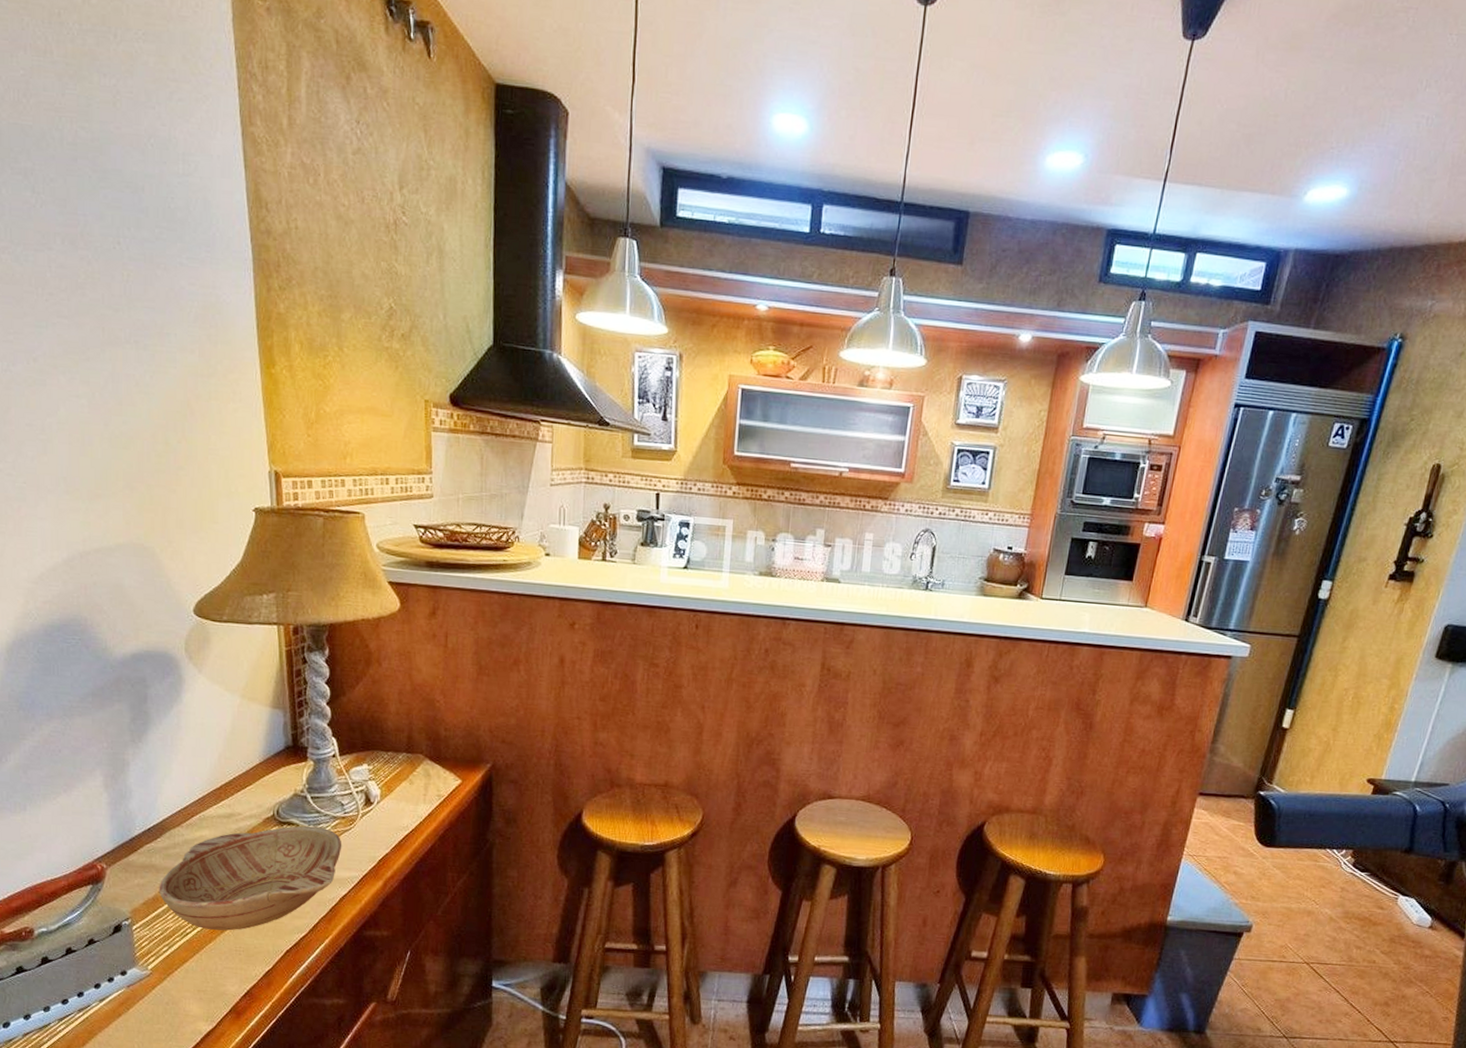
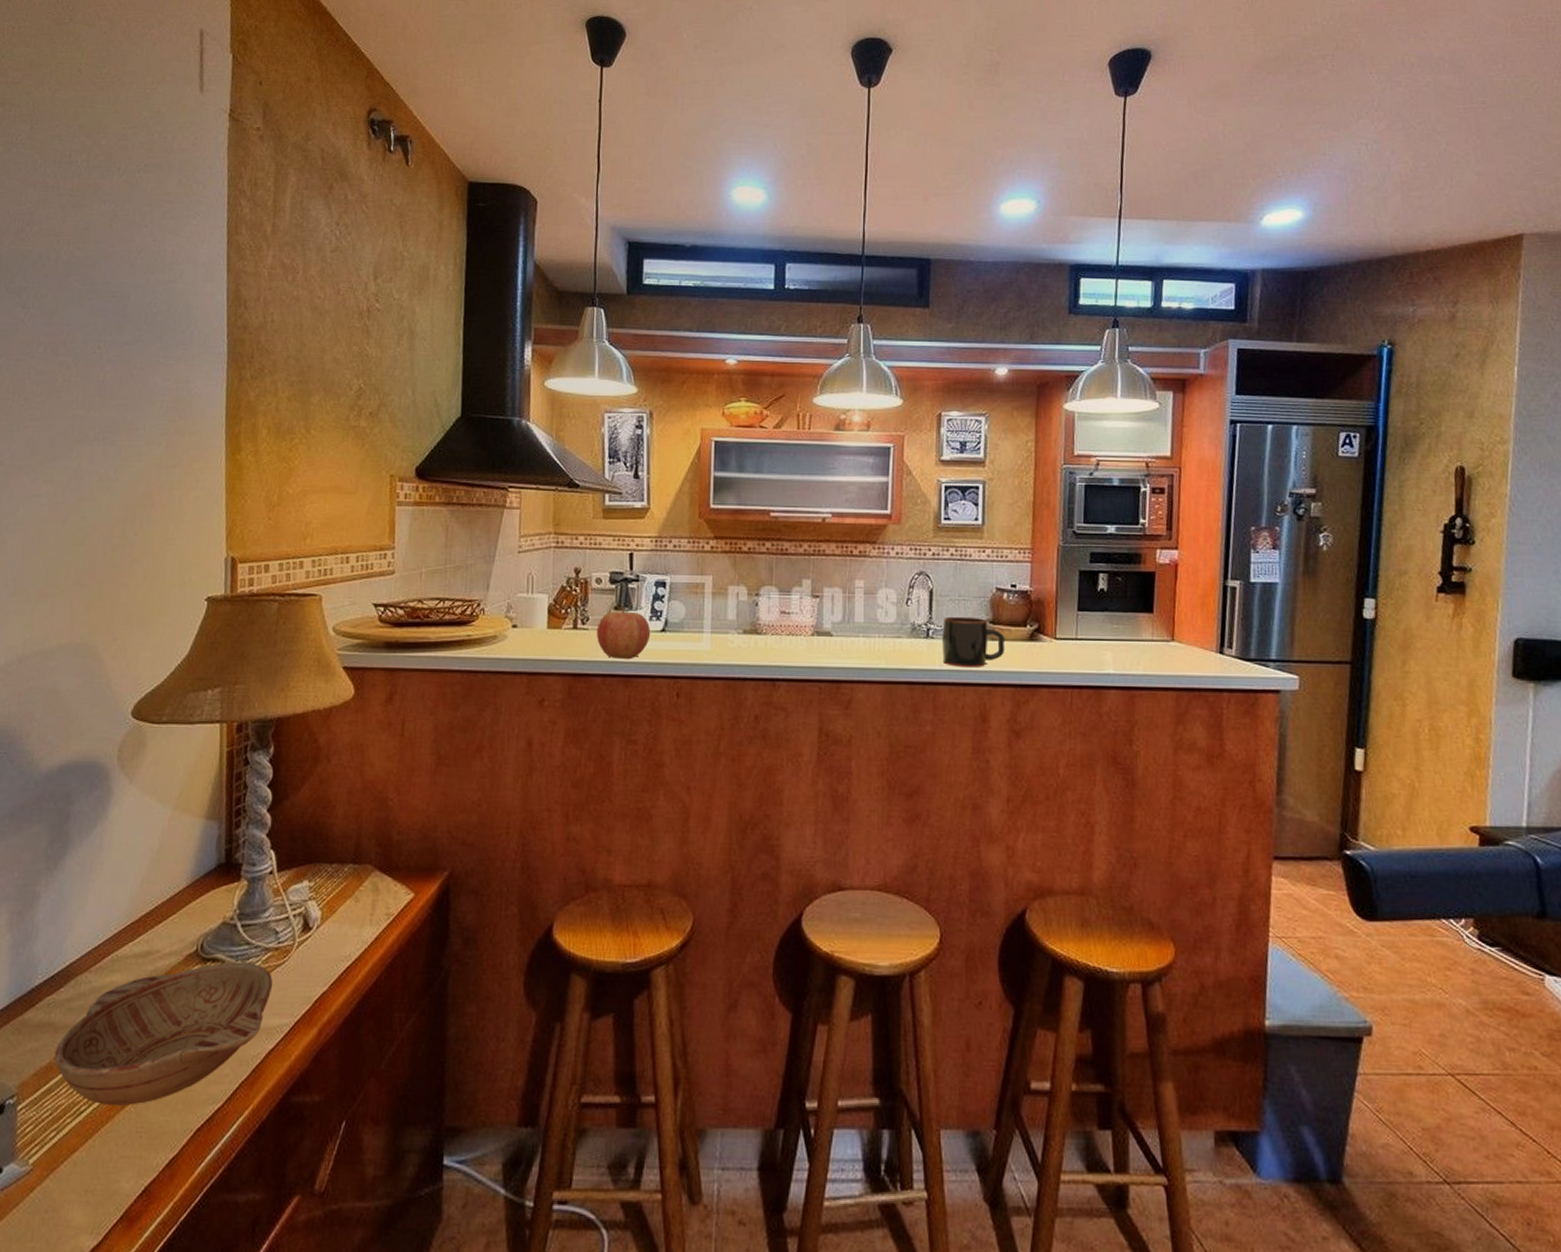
fruit: none [623,543,674,592] -> present [596,607,651,660]
mug: none [938,572,996,621] -> present [942,616,1005,669]

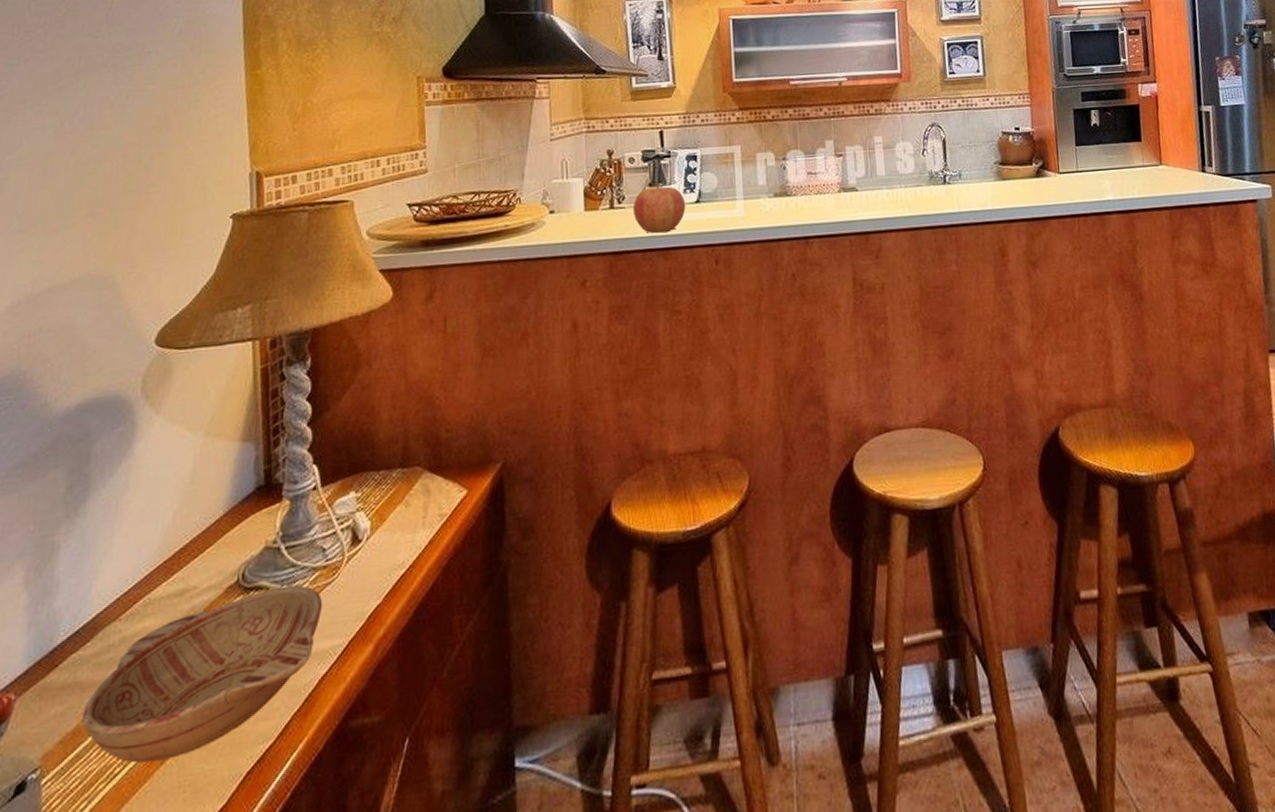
mug: present [942,616,1005,669] -> none [957,160,1015,209]

